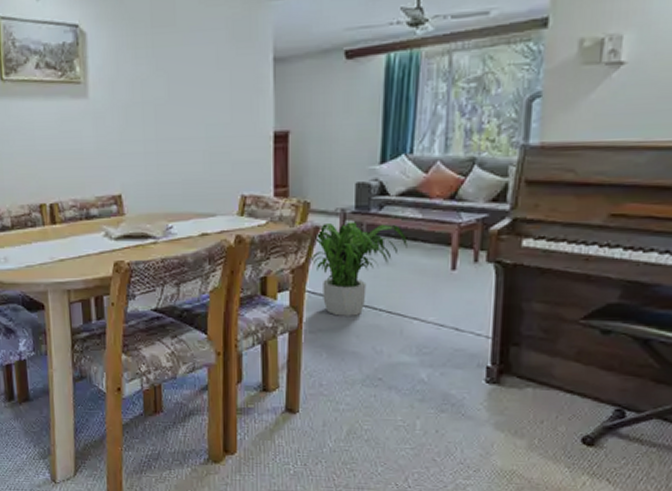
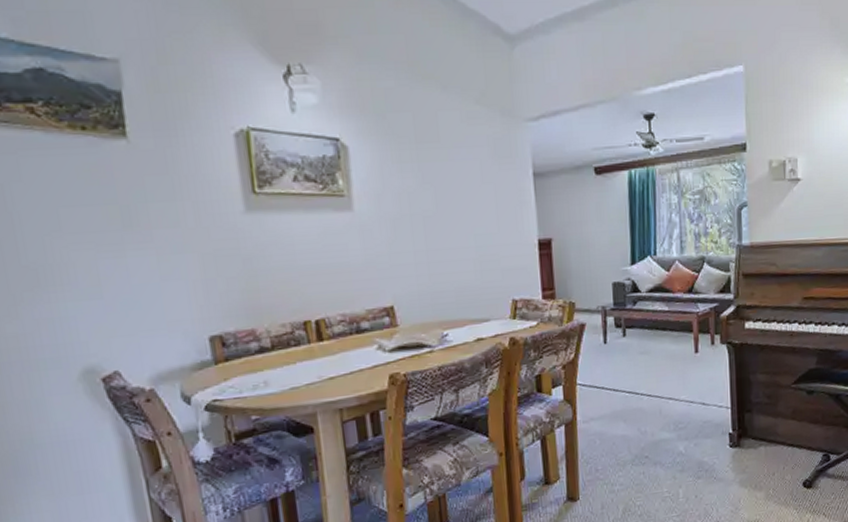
potted plant: present [310,221,408,316] -> none [579,317,659,404]

